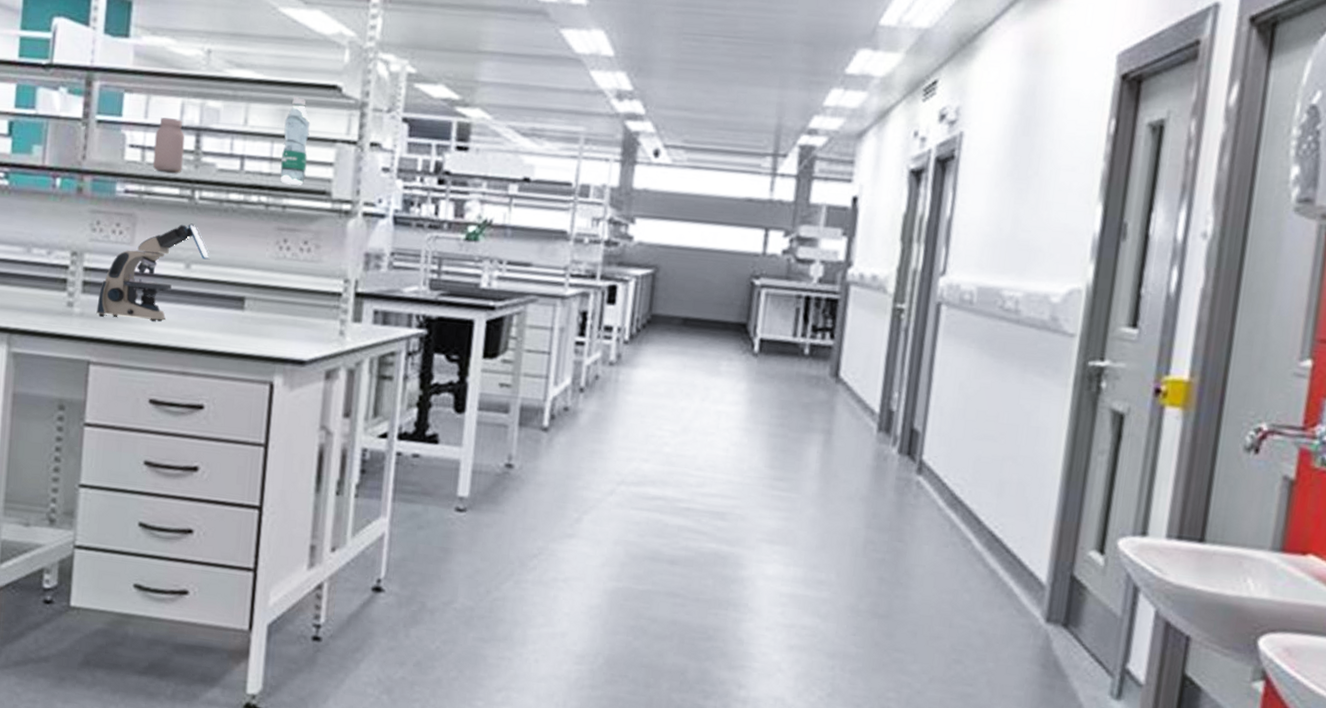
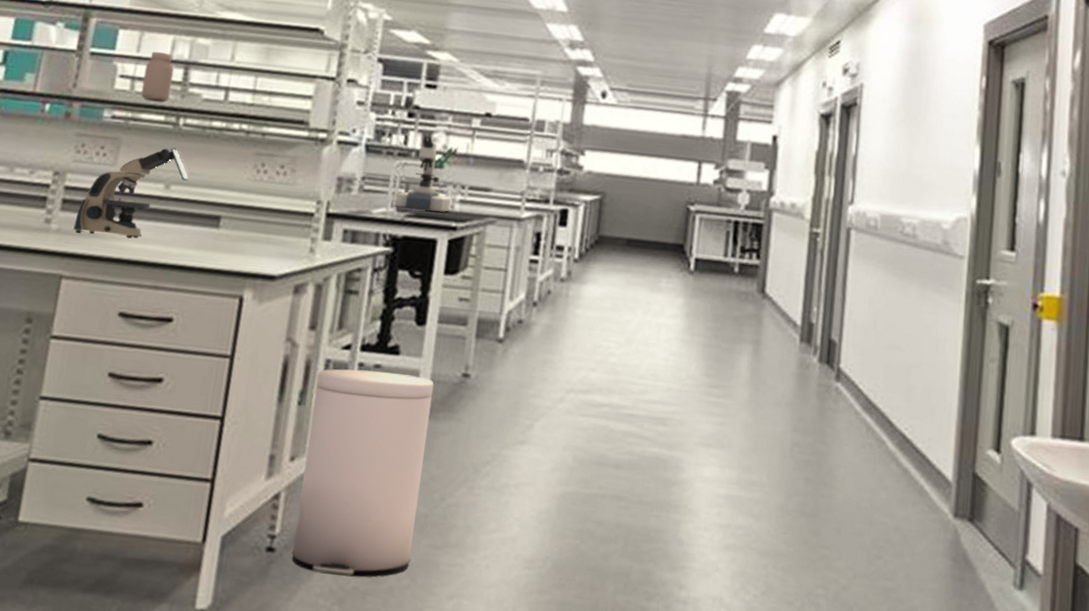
bottle: present [280,96,310,185] -> none [261,36,293,115]
pedal bin: none [337,458,476,668] -> present [291,369,434,577]
microscope: none [426,203,489,291] -> present [393,134,452,213]

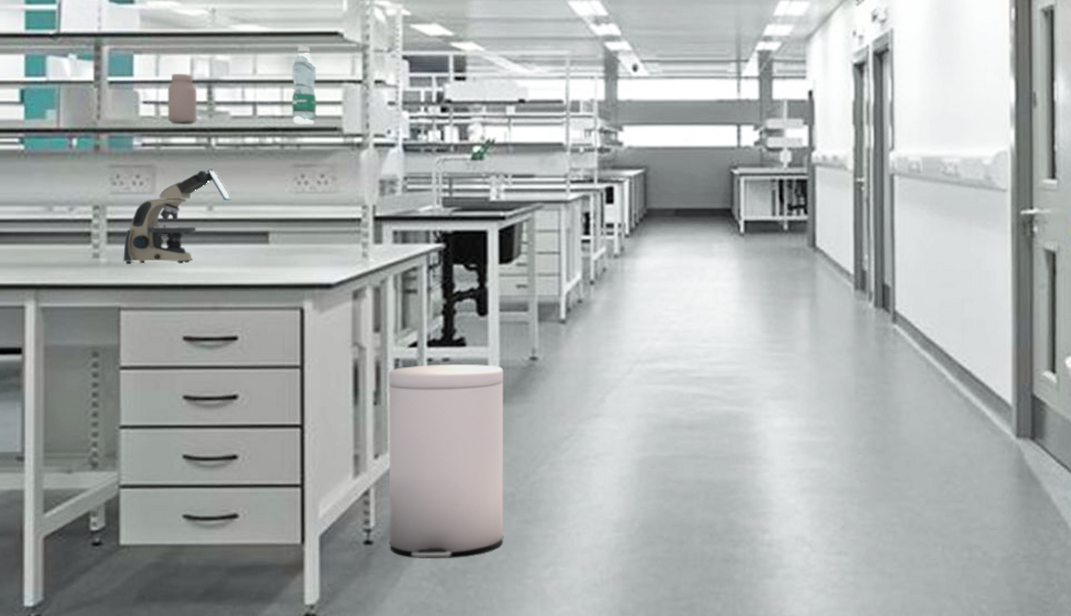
bottle: none [261,36,293,115] -> present [292,44,316,124]
microscope: present [393,134,452,213] -> none [439,127,497,204]

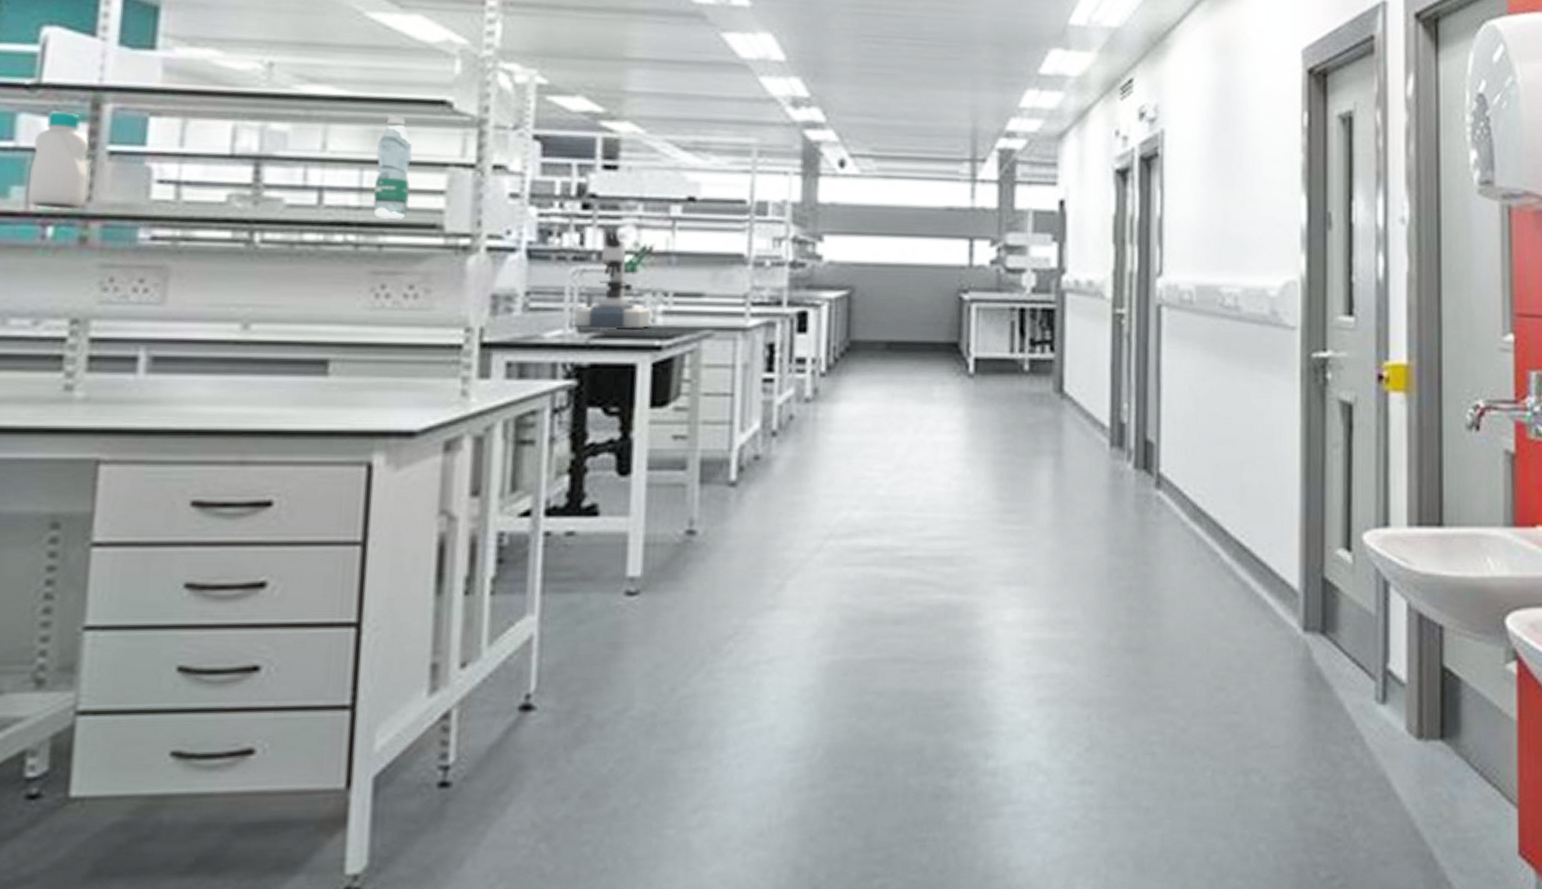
bottle: none [58,53,97,125] -> present [28,111,90,209]
microscope: present [123,170,232,264] -> none [109,274,278,401]
jar: present [167,74,197,125] -> none [191,145,239,214]
pedal bin: present [389,364,504,558] -> none [474,540,649,805]
microscope: none [439,127,497,204] -> present [573,230,652,330]

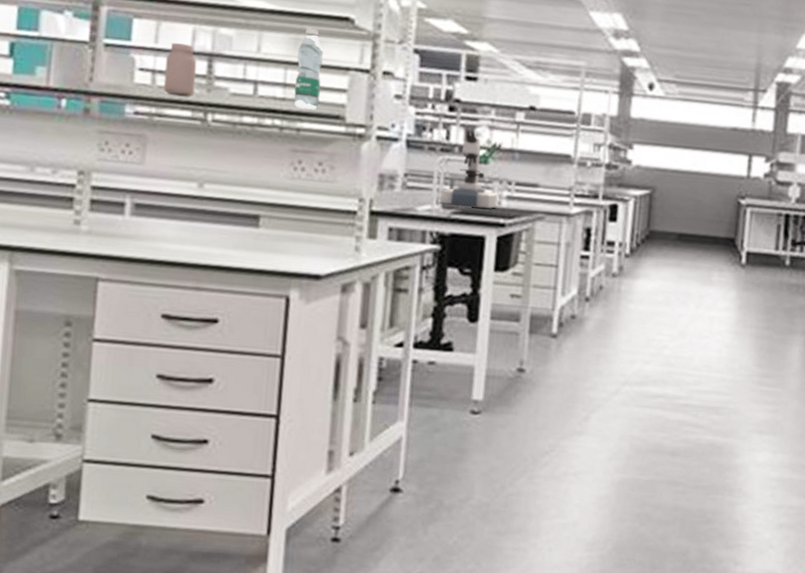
bottle: present [28,111,90,209] -> none [48,10,91,87]
jar: none [191,145,239,214] -> present [163,43,197,98]

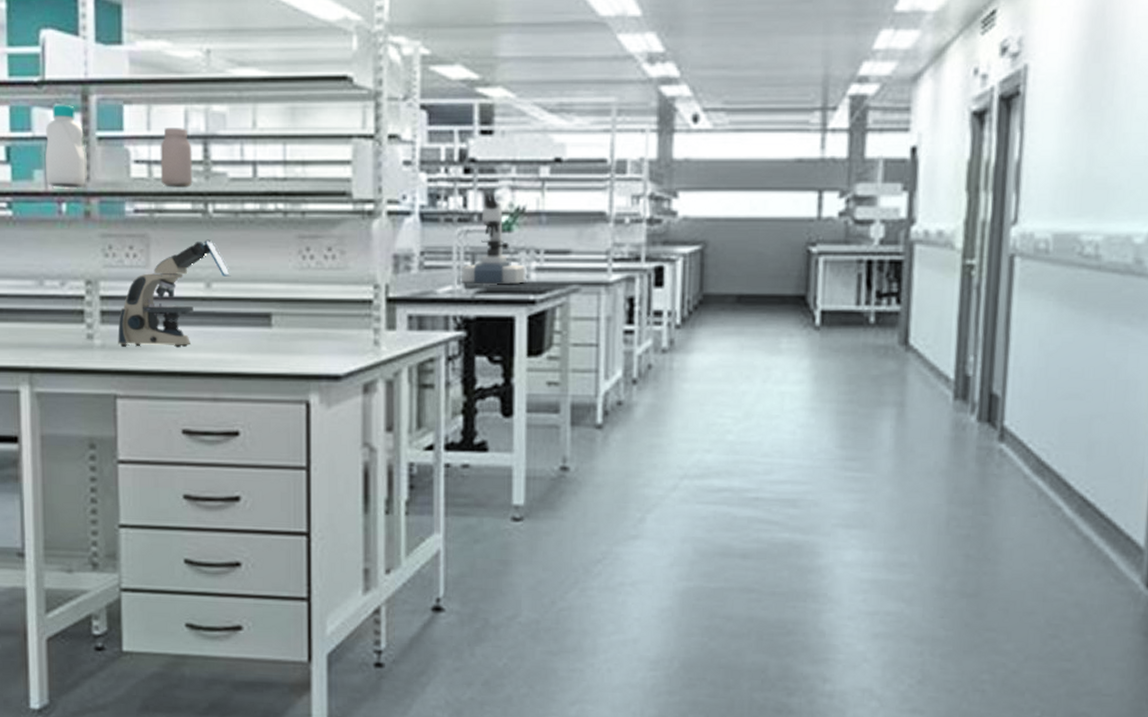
bottle: none [48,10,91,87] -> present [45,104,86,187]
microscope: none [105,145,224,240] -> present [118,241,231,348]
bottle: present [294,26,324,110] -> none [296,91,323,188]

